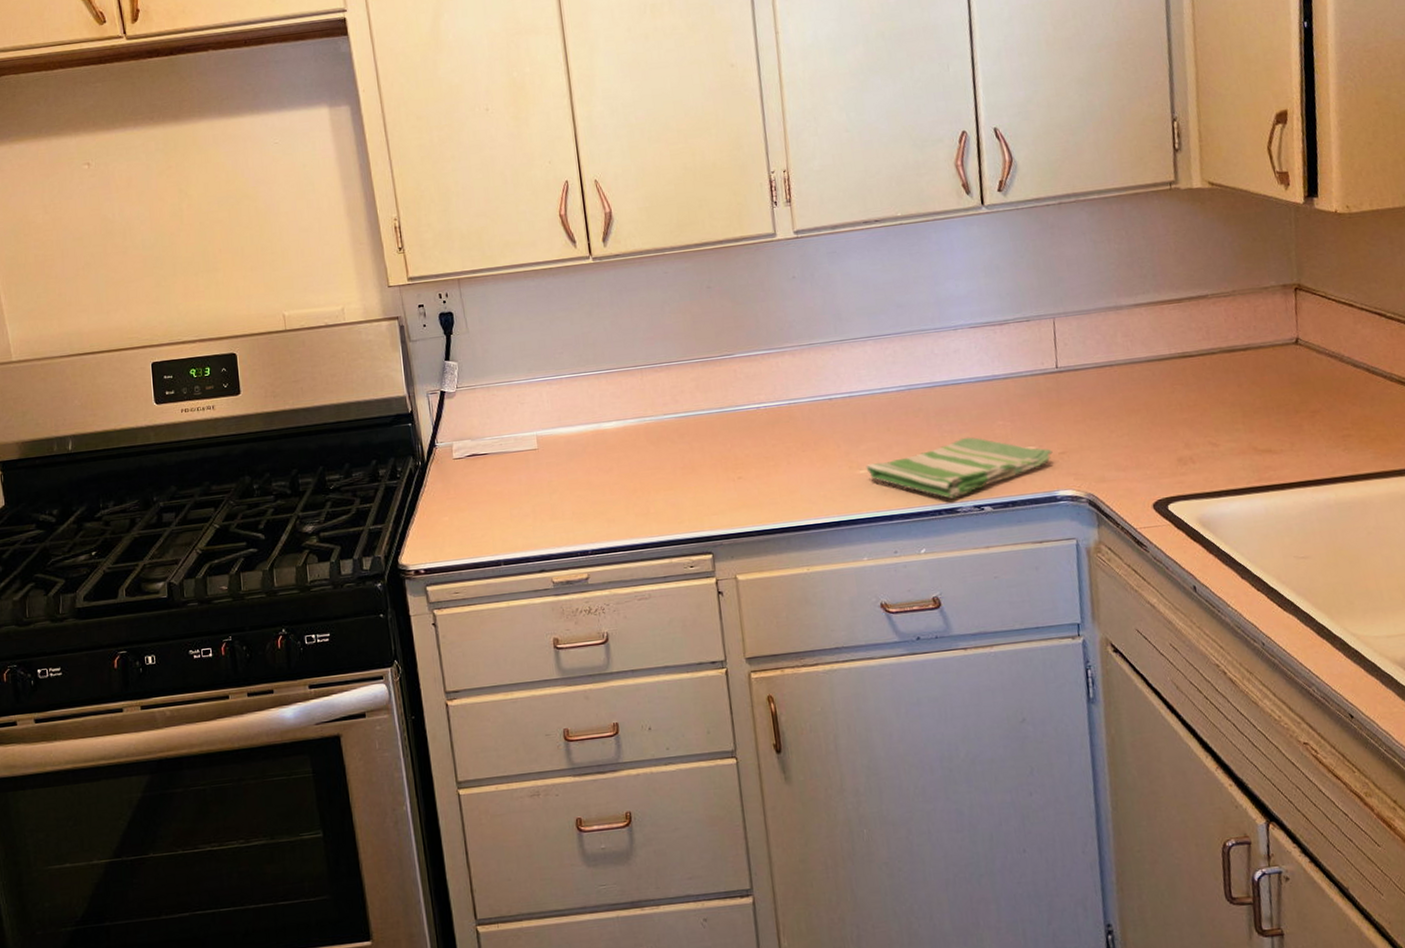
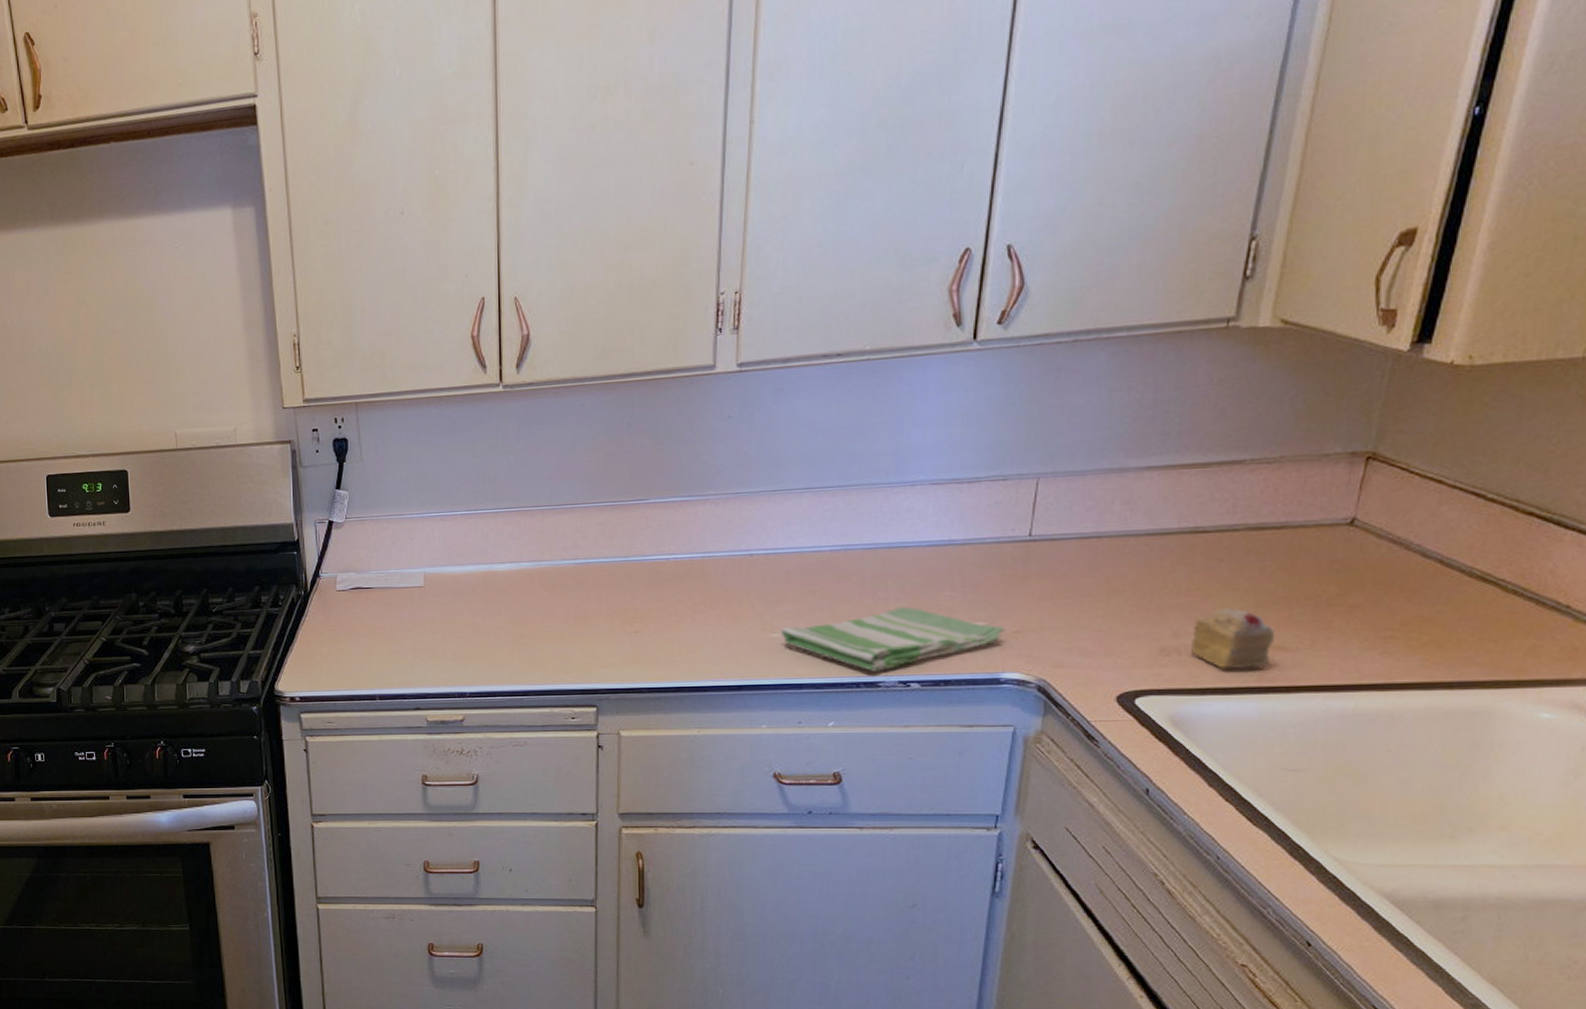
cake slice: none [1199,420,1263,473] -> present [1191,608,1274,670]

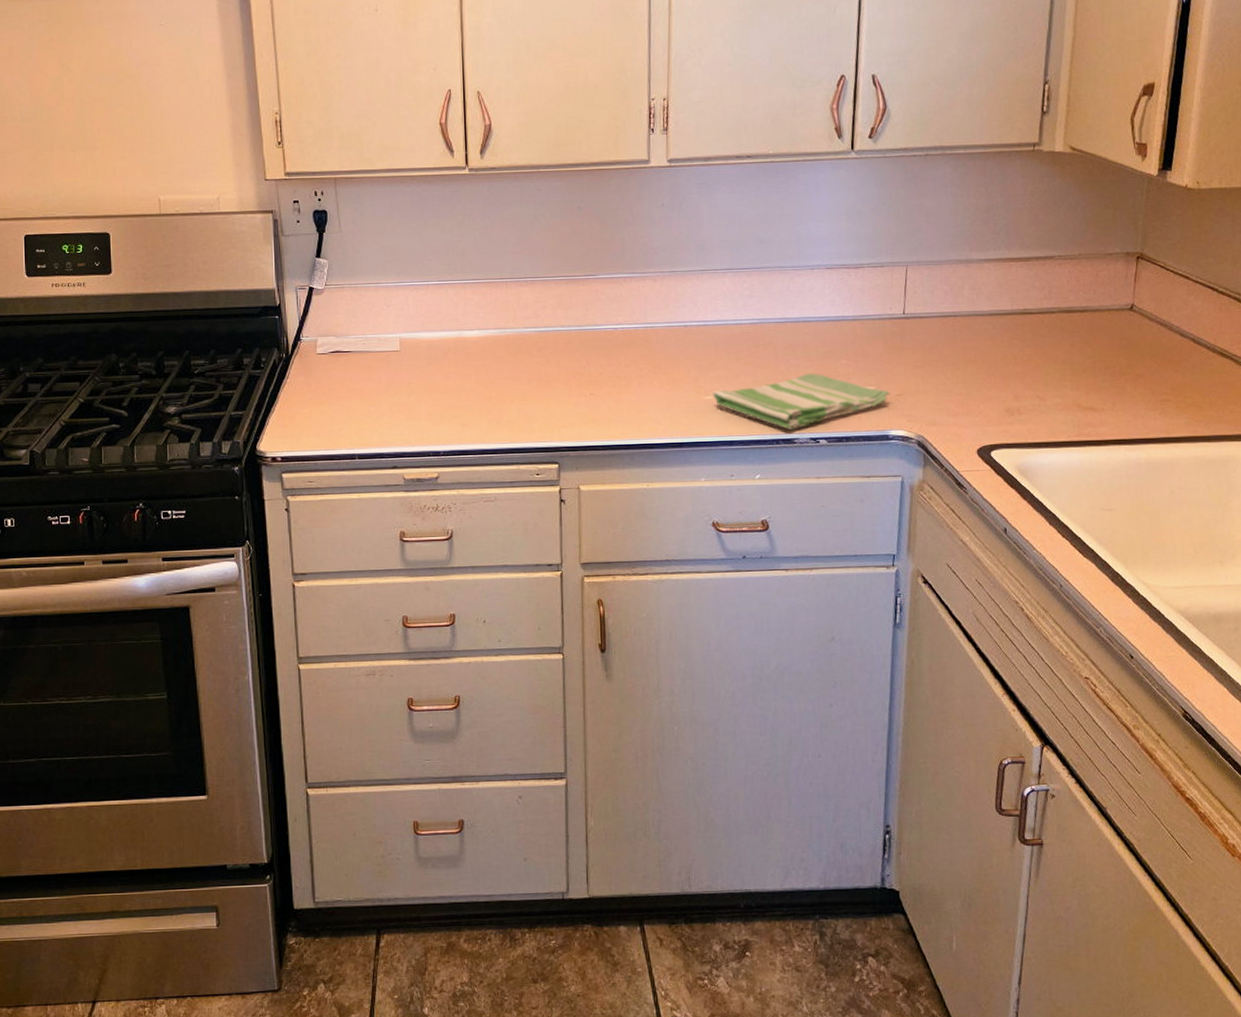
cake slice: present [1191,608,1274,670] -> none [1028,376,1086,427]

